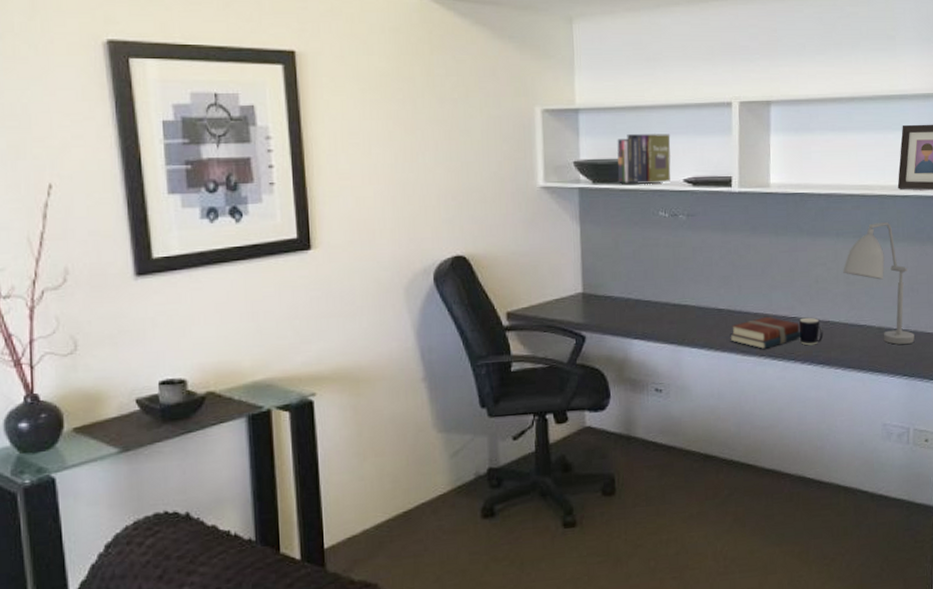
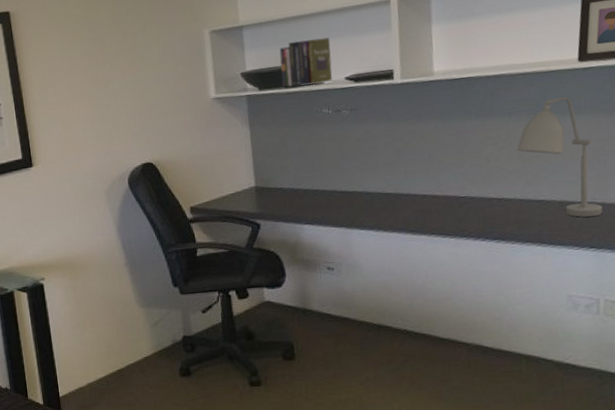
books: present [730,316,801,349] -> none [398,197,473,228]
mug: present [799,317,823,346] -> none [470,195,498,223]

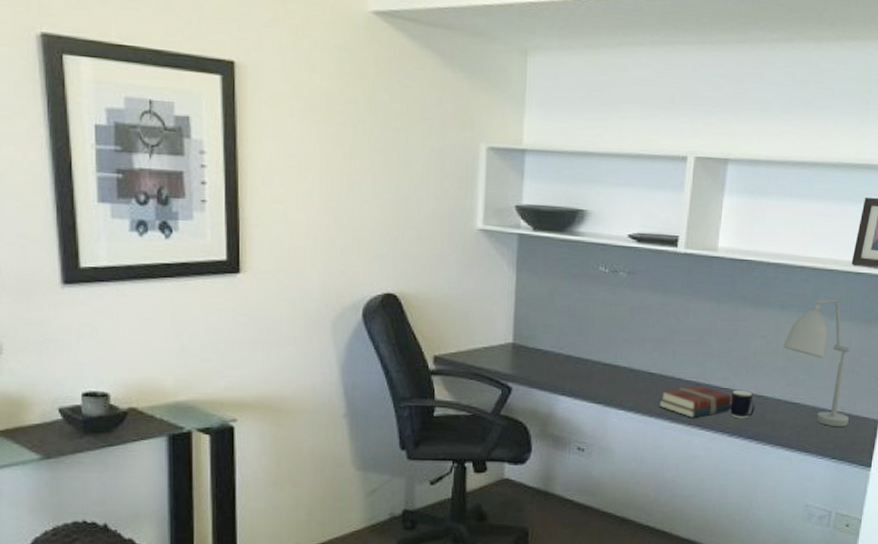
books: present [279,37,332,88] -> none [559,181,619,236]
books: none [398,197,473,228] -> present [659,384,733,418]
mug: none [470,195,498,223] -> present [731,389,756,419]

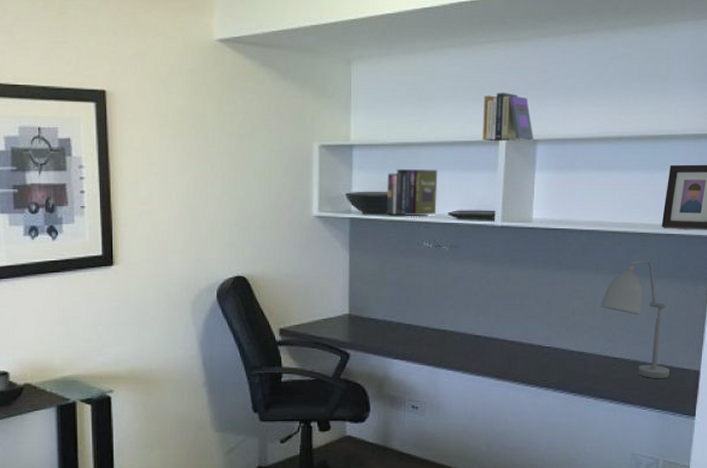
books: none [559,181,619,236] -> present [386,169,438,216]
books: present [659,384,733,418] -> none [485,344,555,375]
books: none [670,102,725,160] -> present [483,93,533,142]
mug: present [731,389,756,419] -> none [554,347,577,374]

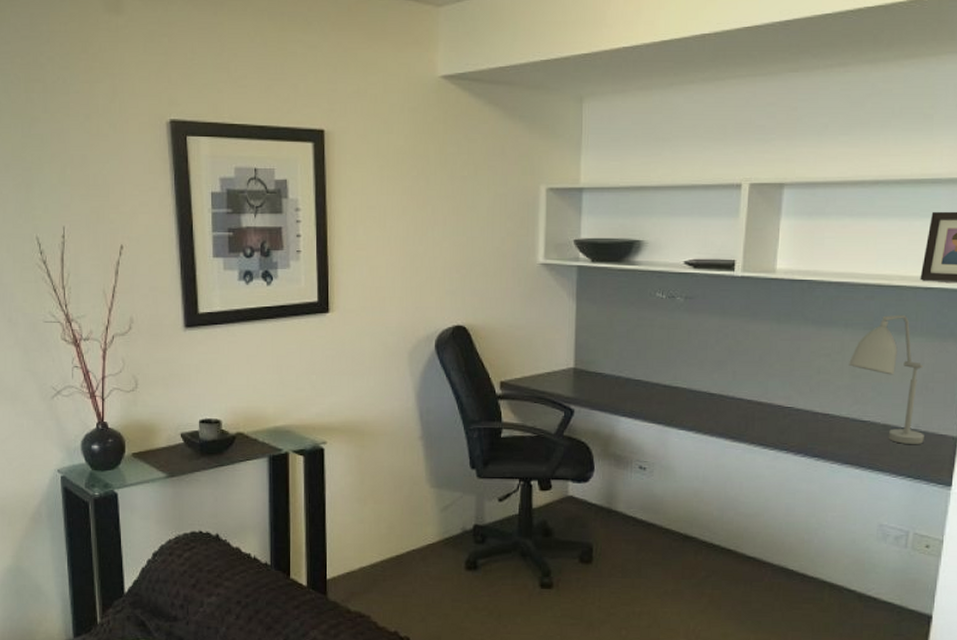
books: present [386,169,438,216] -> none [617,214,674,264]
books: present [483,93,533,142] -> none [724,132,780,185]

